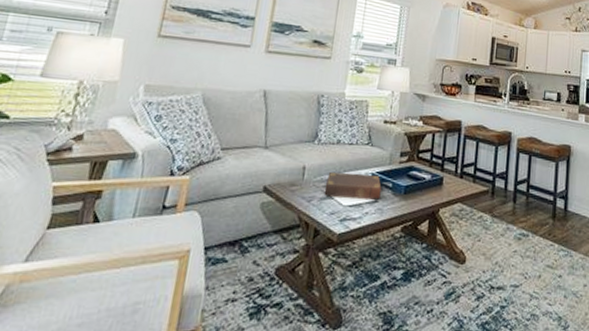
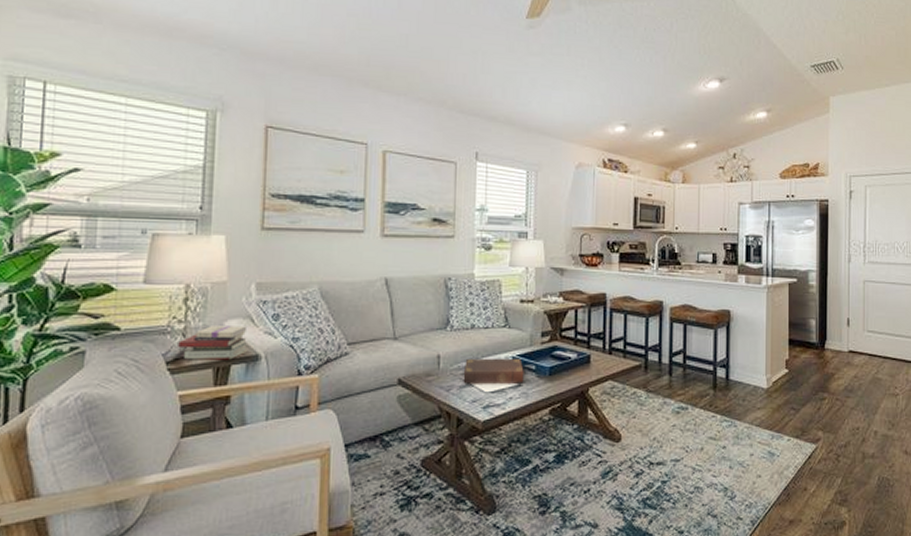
books: none [61,121,131,156] -> present [178,326,248,360]

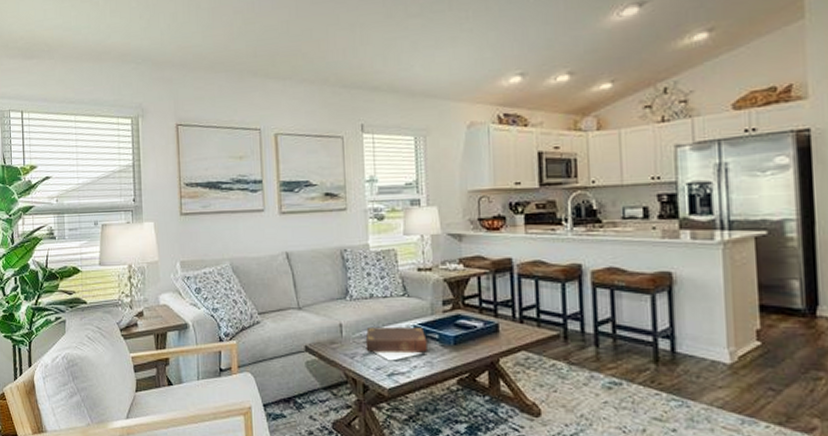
books: present [178,326,248,360] -> none [127,299,178,328]

